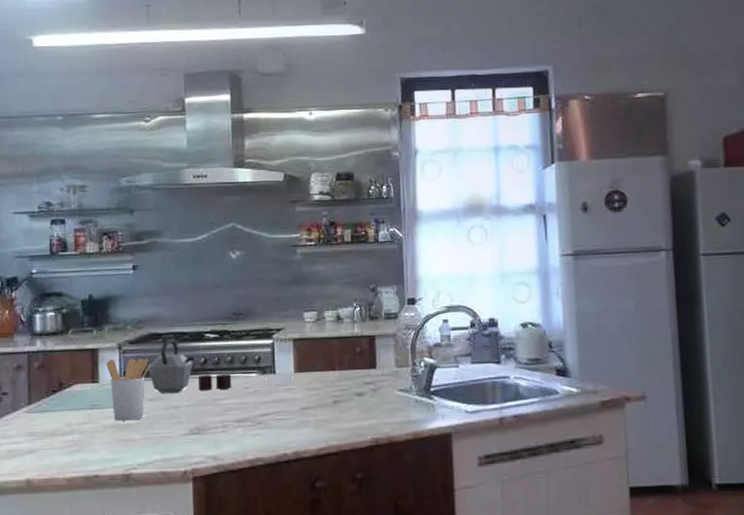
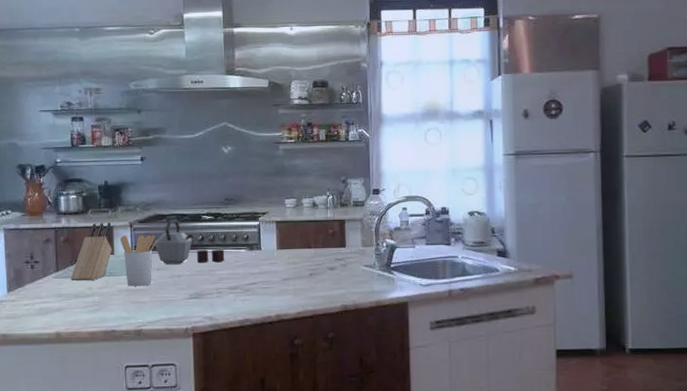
knife block: none [46,343,97,415] -> present [71,222,112,281]

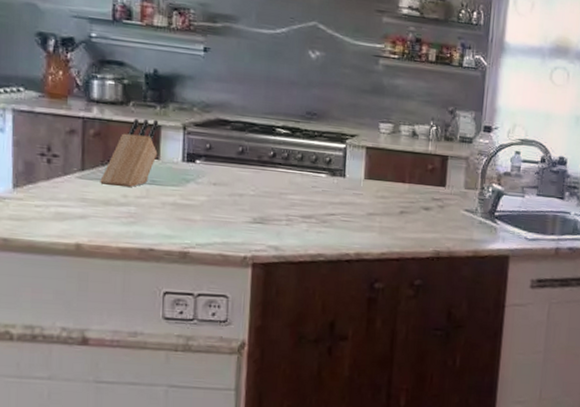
utensil holder: present [120,235,158,286] -> none [169,138,217,202]
kettle: present [154,219,225,264] -> none [213,127,301,186]

